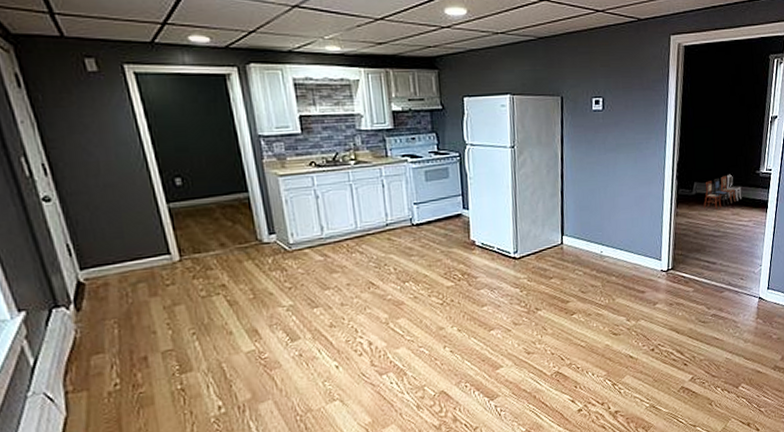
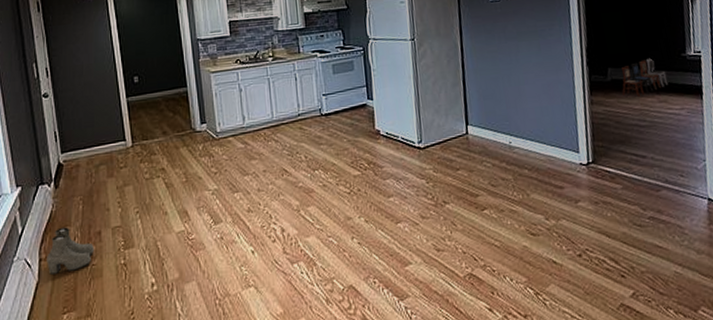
boots: none [75,354,140,407] -> present [47,227,94,275]

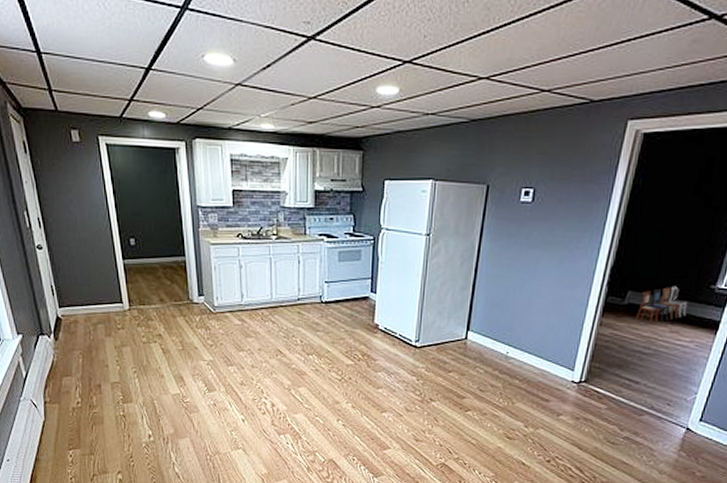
boots: present [47,227,94,275] -> none [51,376,95,416]

